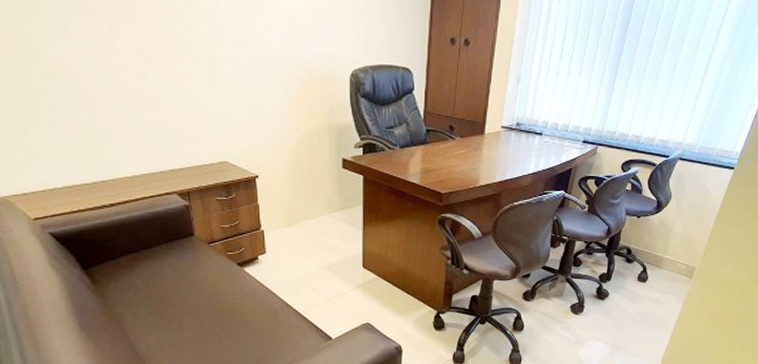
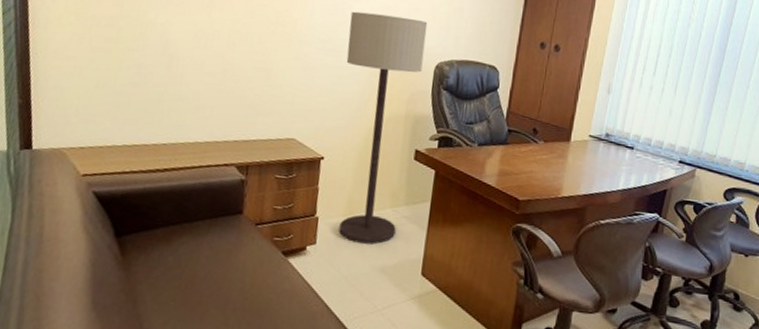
floor lamp: none [257,24,338,248] -> present [338,11,428,245]

